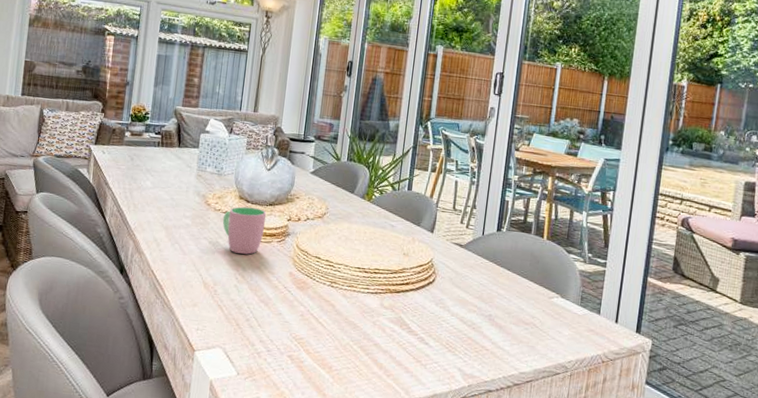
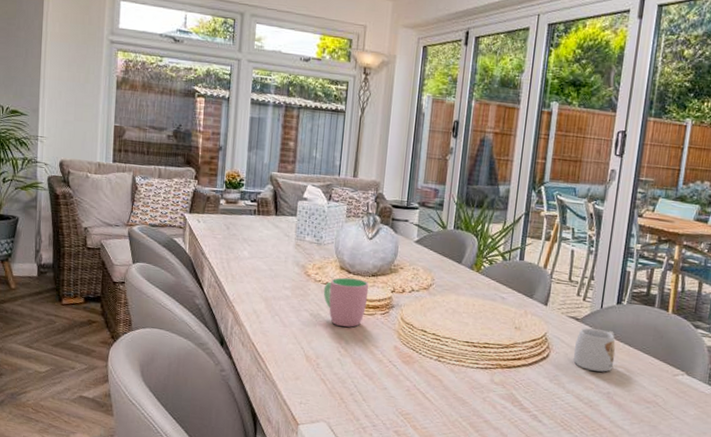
mug: none [457,253,496,296] -> present [572,327,616,372]

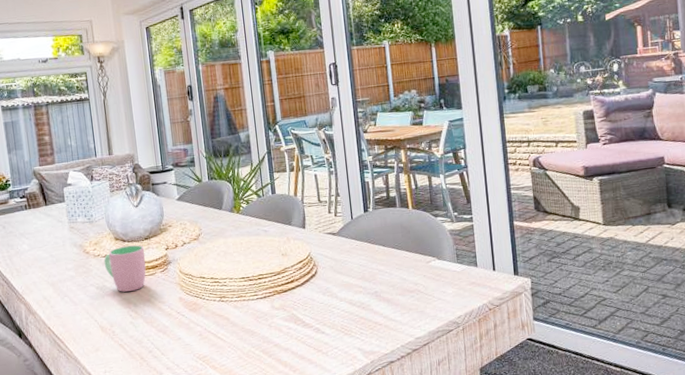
mug: present [572,327,616,372] -> none [337,237,375,277]

